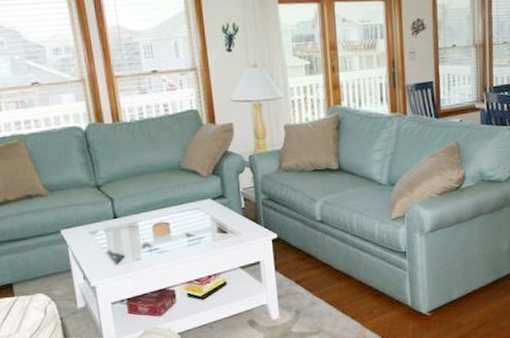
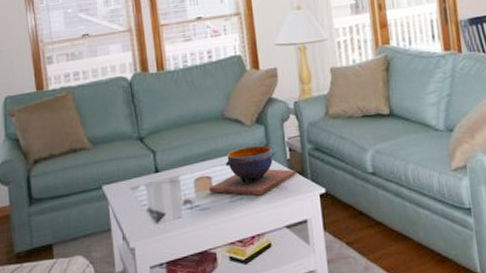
decorative bowl: none [167,195,251,240] -> present [209,145,297,196]

